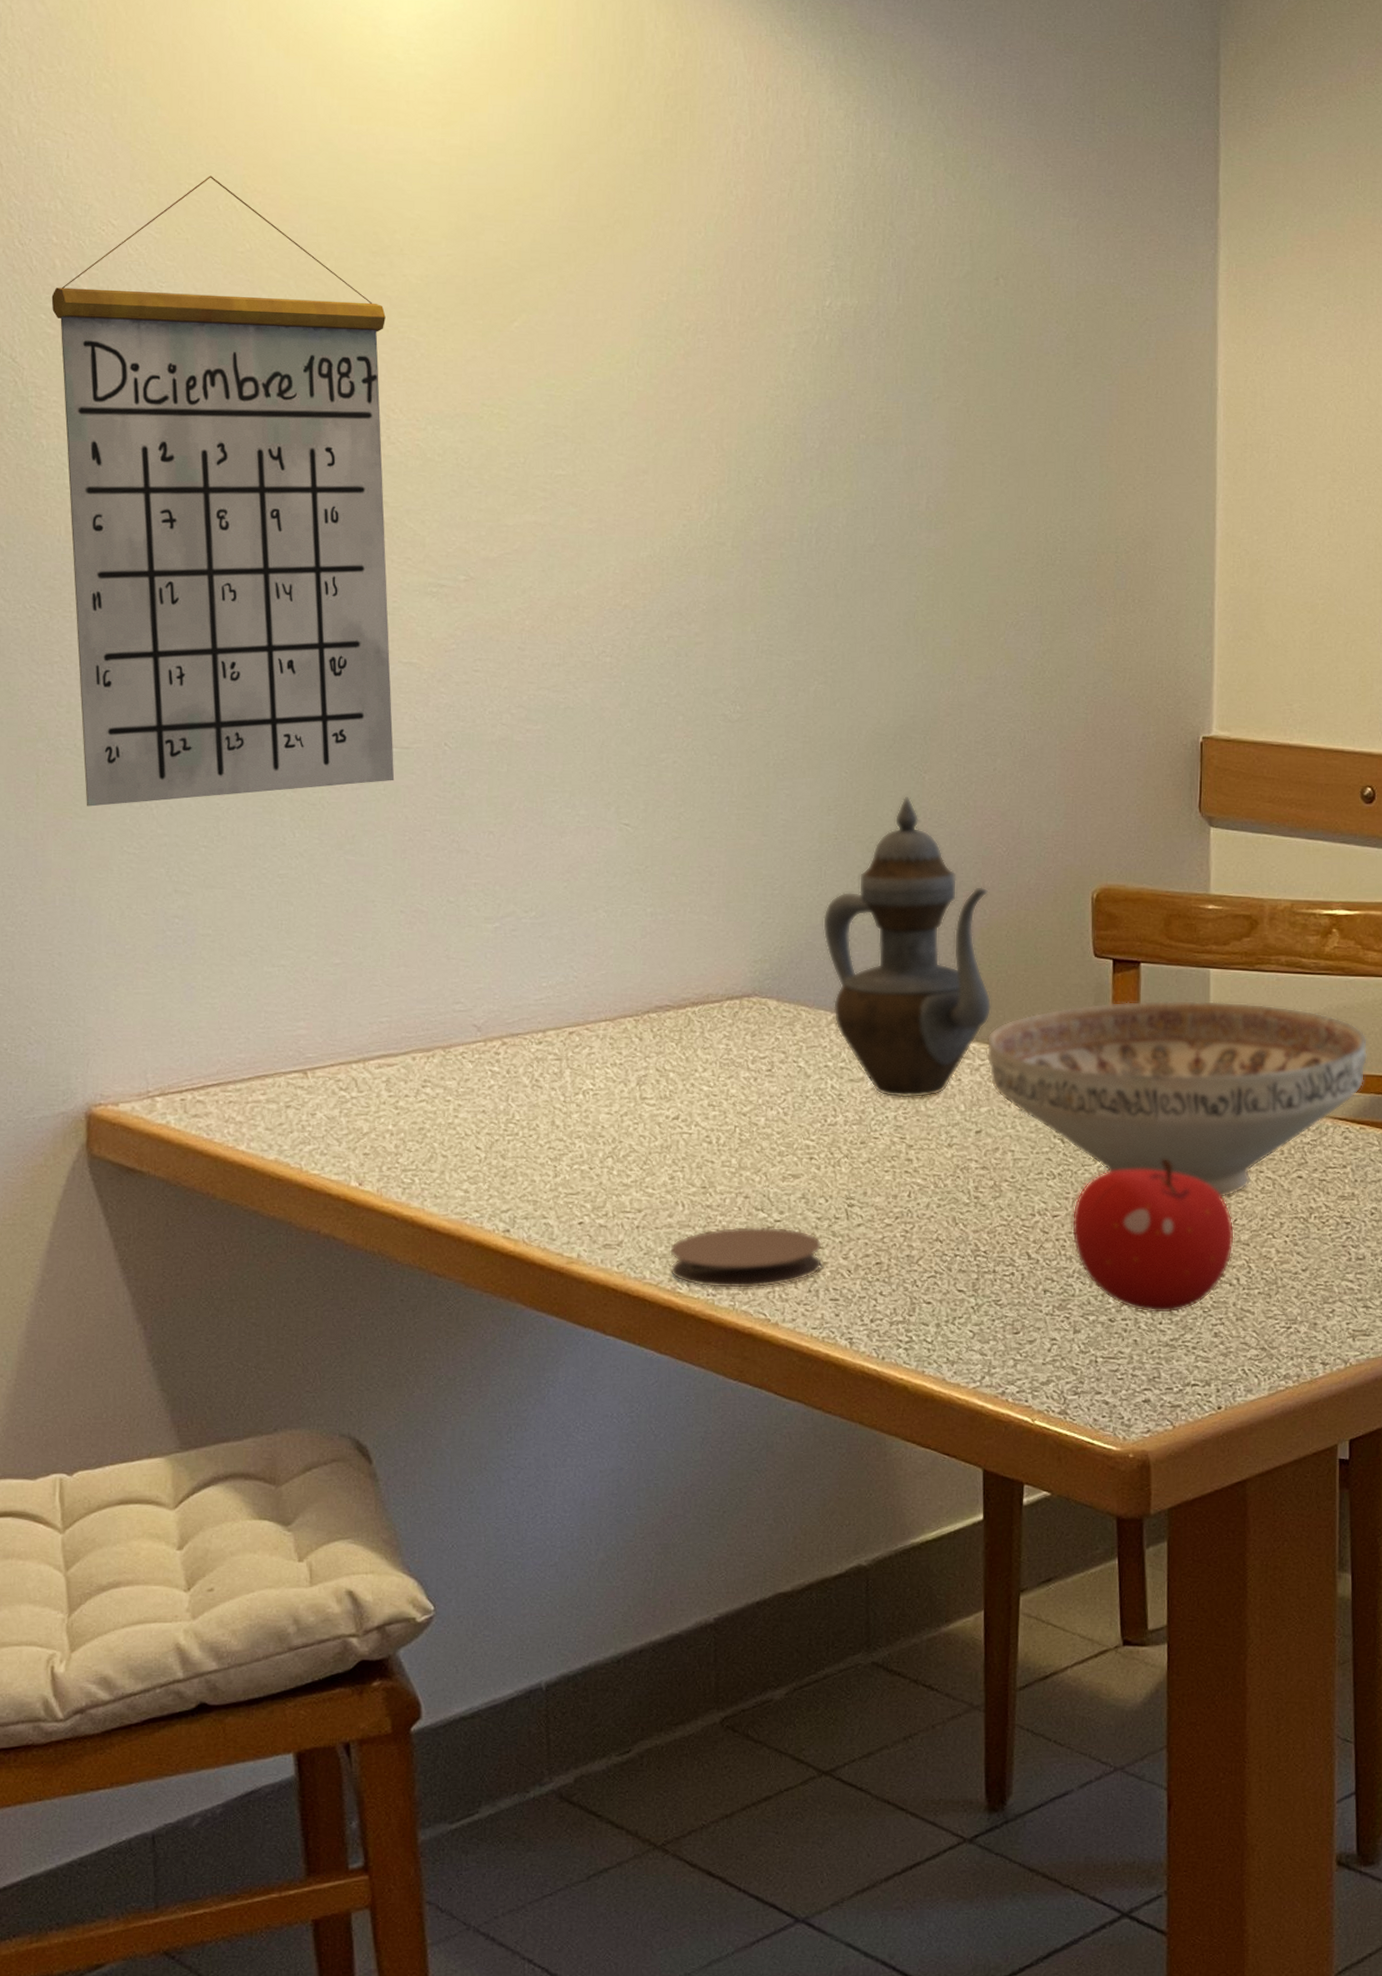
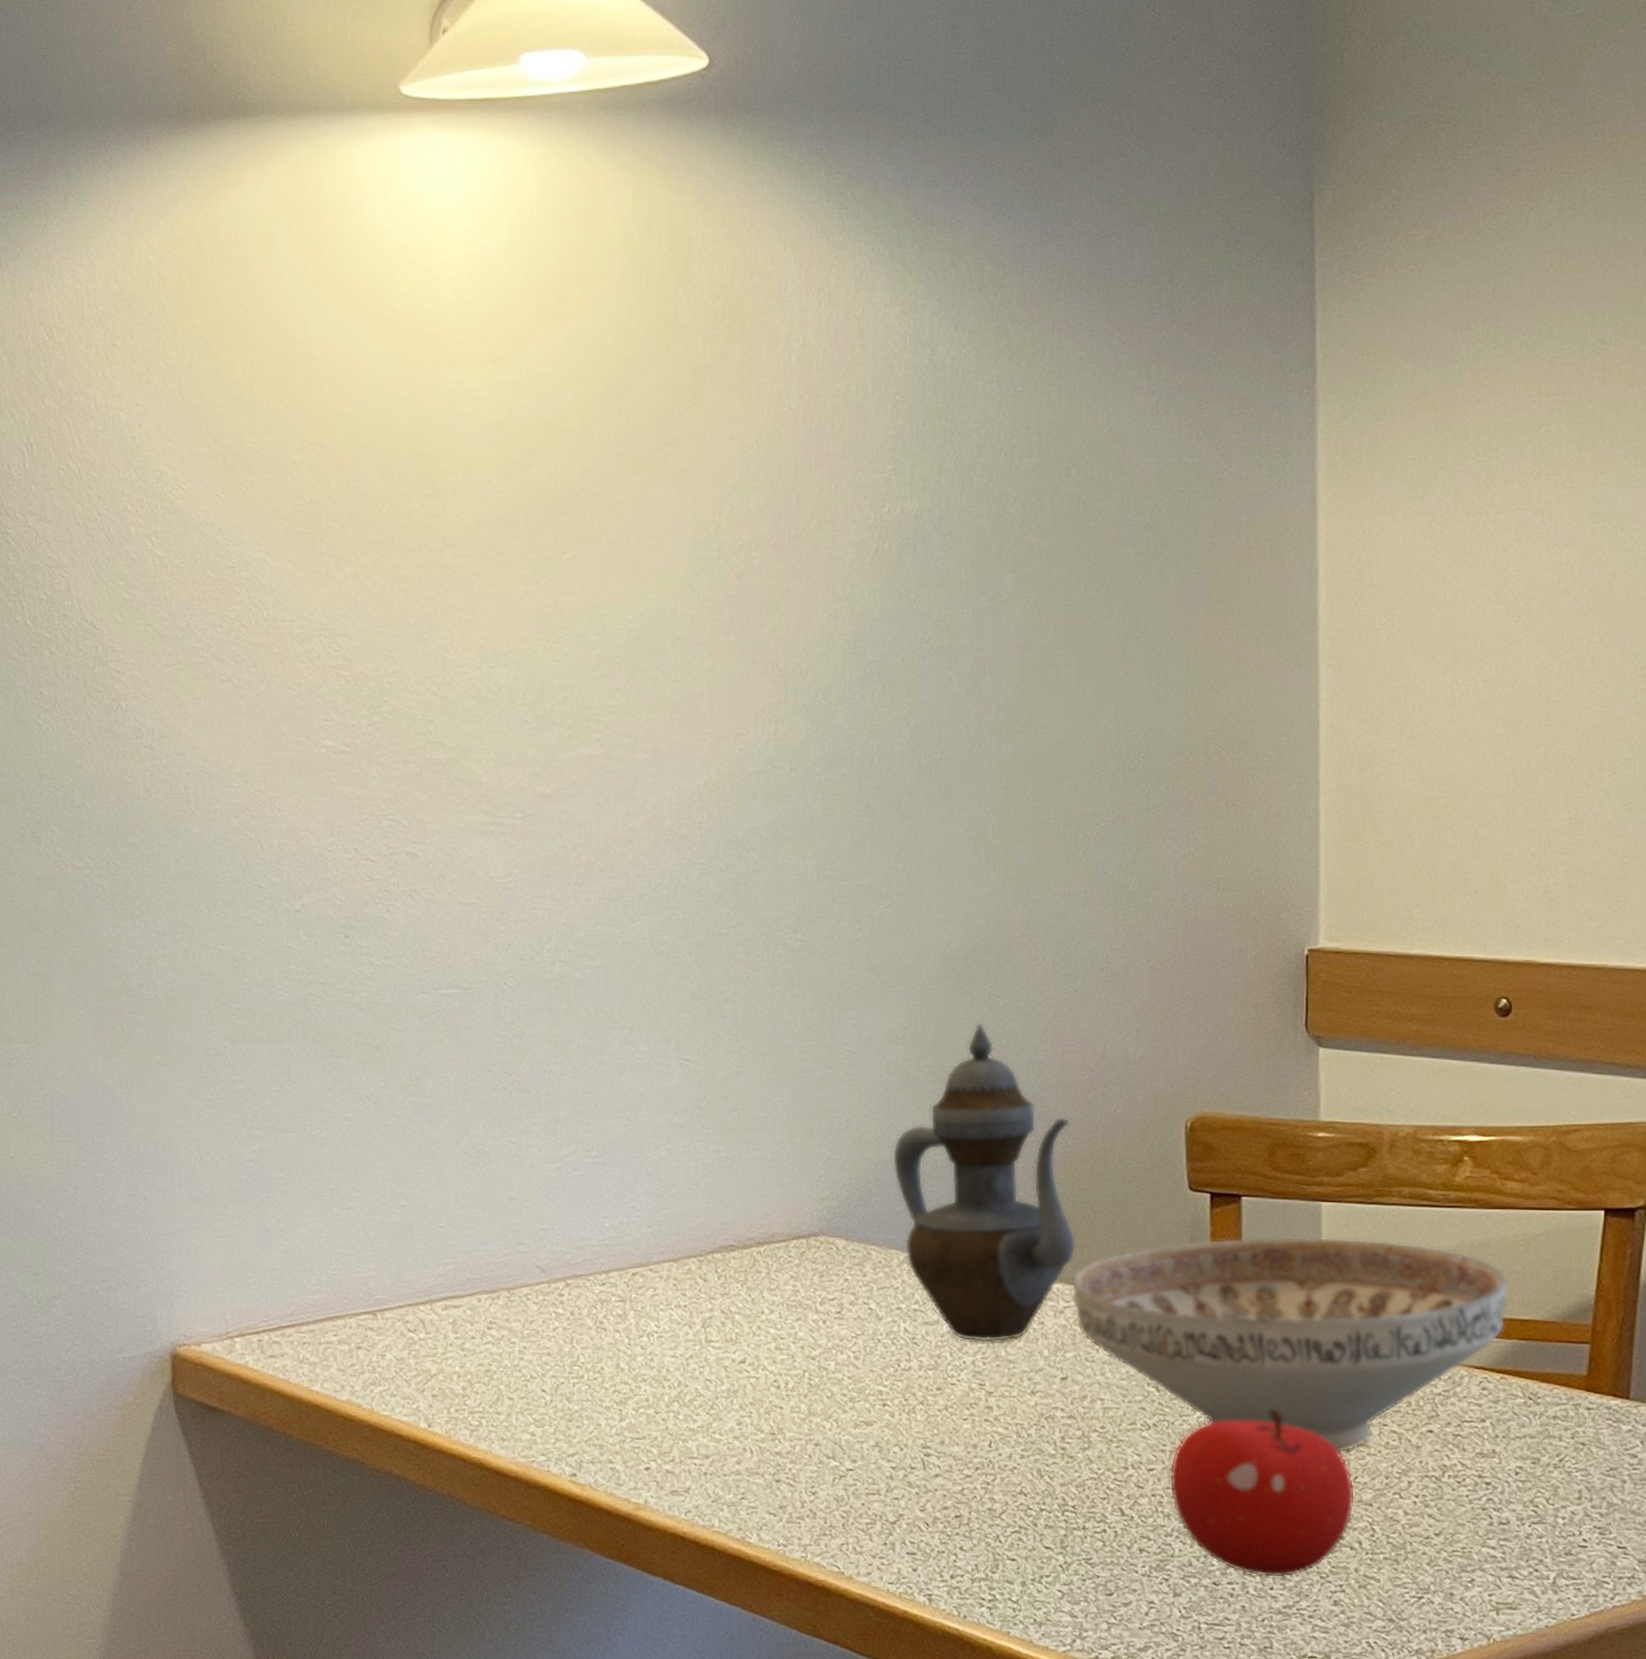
calendar: present [51,176,395,807] -> none [127,433,456,1055]
coaster: present [669,1226,823,1289] -> none [738,1474,899,1540]

